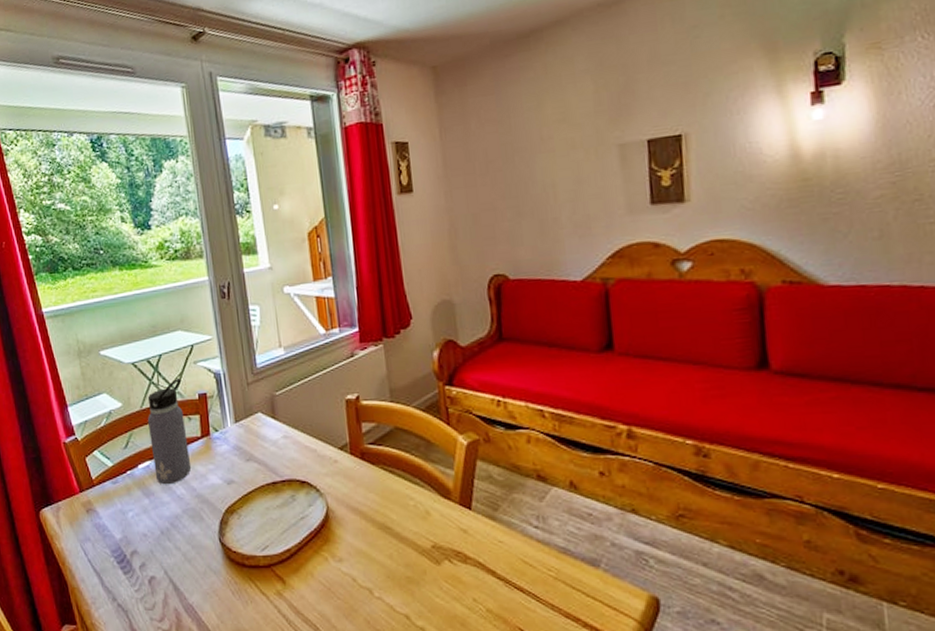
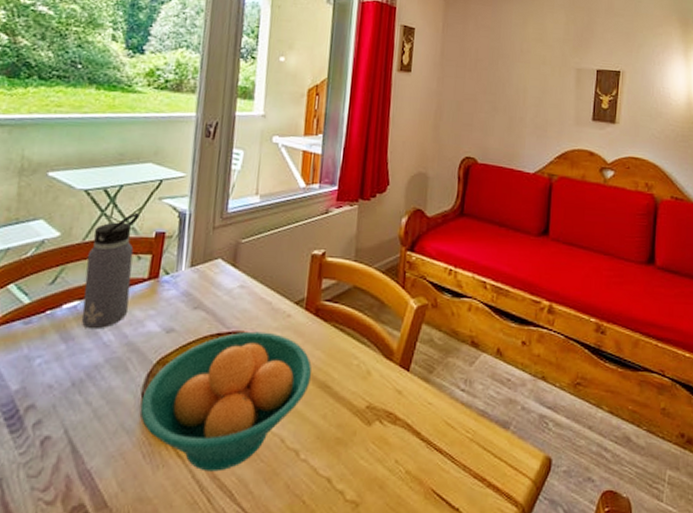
fruit bowl: none [220,478,370,607] -> present [140,331,312,472]

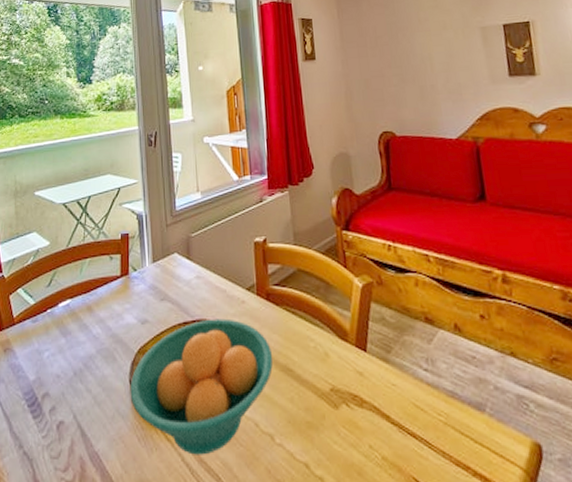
water bottle: present [81,212,140,330] -> none [71,218,108,324]

